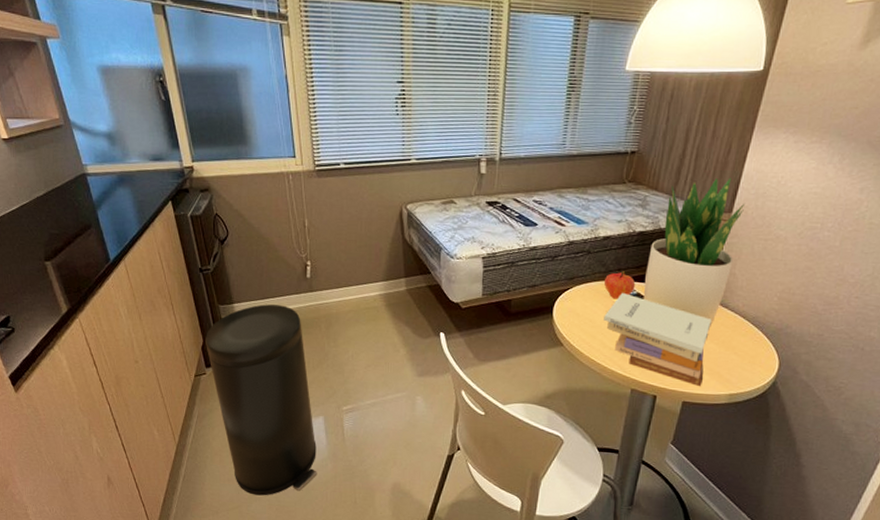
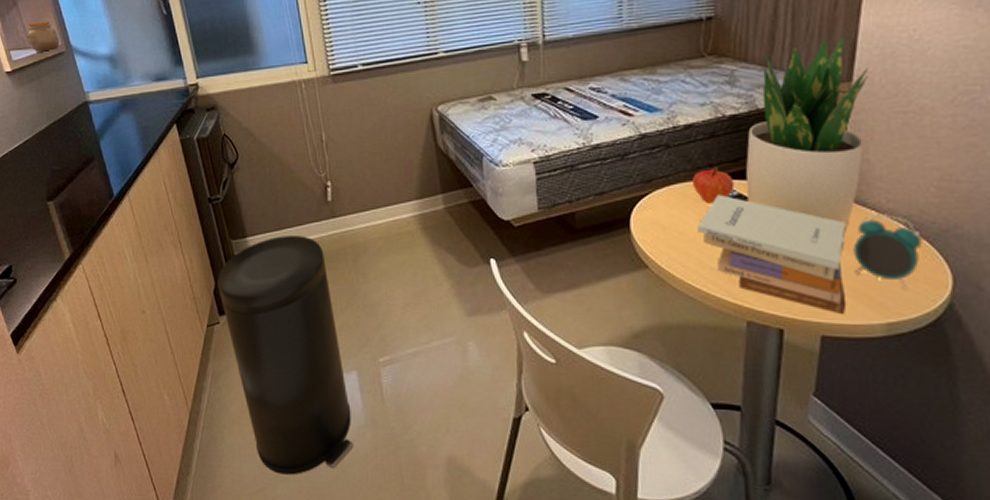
jar: none [23,94,59,123] -> present [25,21,60,52]
alarm clock: none [713,313,763,370] -> present [853,212,922,288]

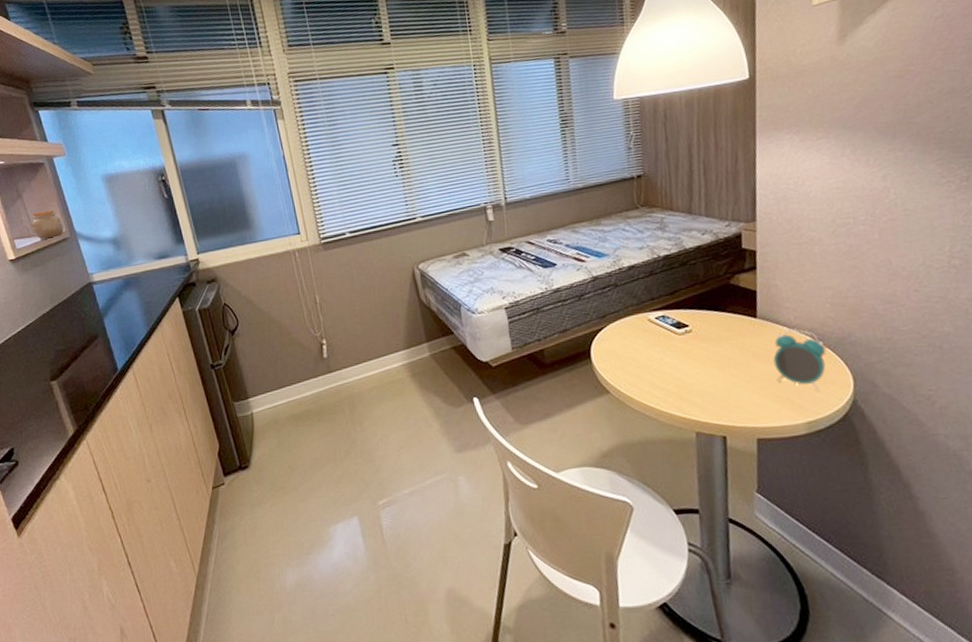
pedal bin: present [218,236,354,475] -> none [222,392,359,628]
fruit: present [691,167,735,204] -> none [638,300,674,333]
books: present [697,195,847,315] -> none [647,324,774,419]
planter: present [745,37,868,230] -> none [679,186,772,345]

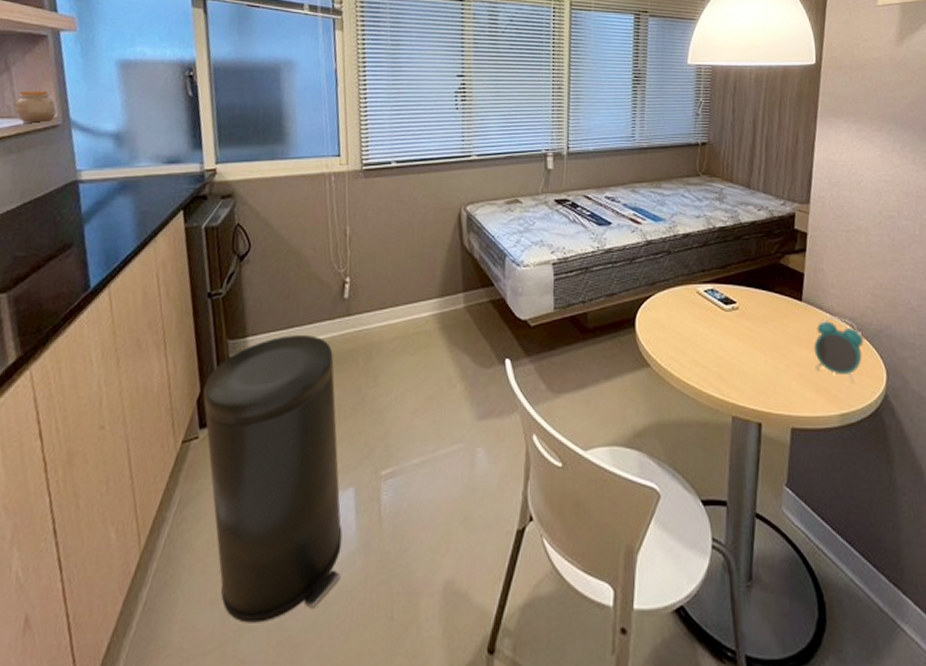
pedal bin: none [222,392,359,628] -> present [203,335,343,623]

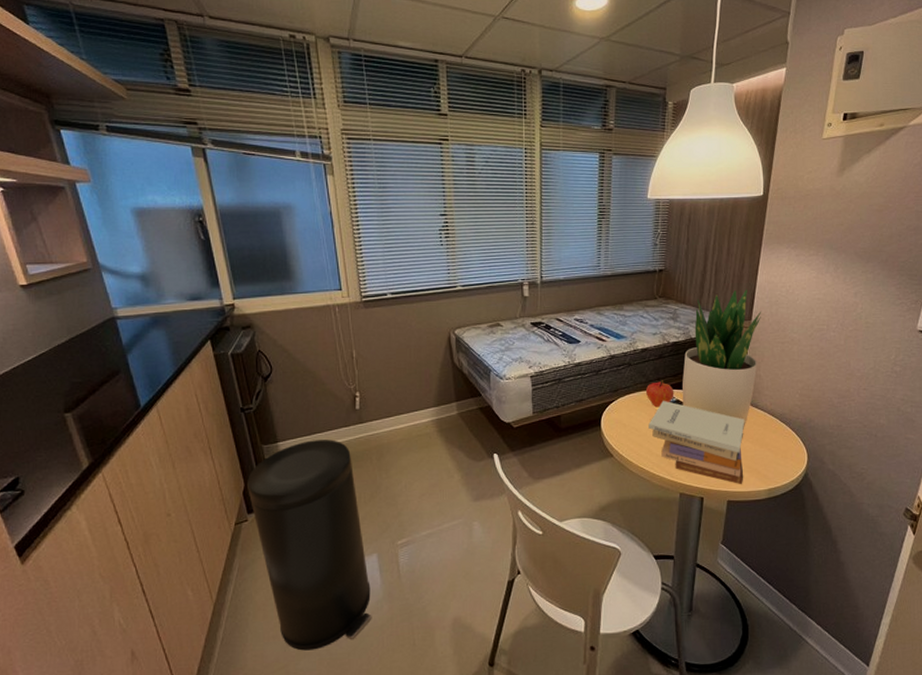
jar: present [13,90,58,123] -> none [45,238,86,267]
fruit: none [688,272,723,306] -> present [645,380,674,408]
books: none [692,298,810,408] -> present [648,401,745,485]
planter: none [731,167,821,330] -> present [682,289,761,425]
alarm clock: present [814,315,864,382] -> none [749,412,791,464]

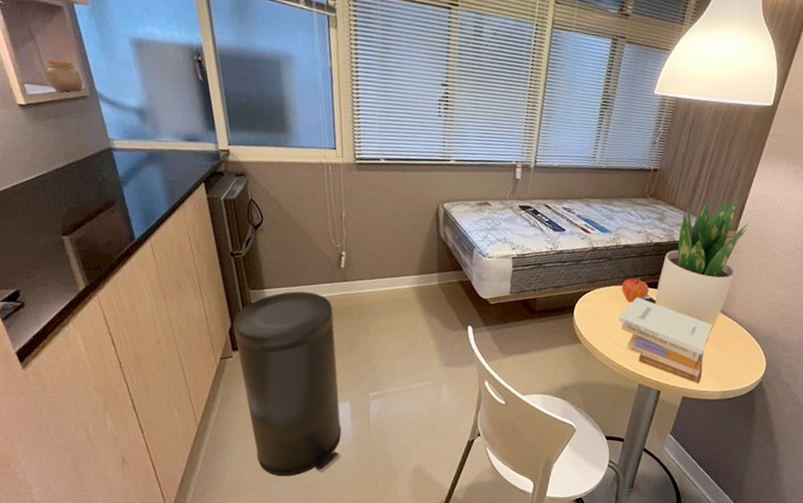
jar: none [45,238,86,267] -> present [43,60,84,93]

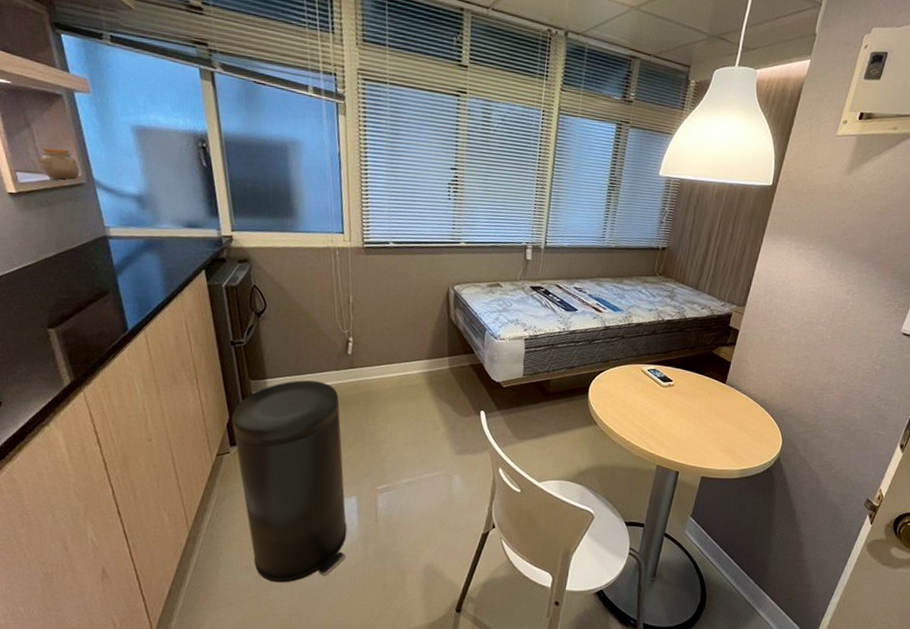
books: present [619,297,713,384] -> none [634,376,727,463]
fruit: present [621,277,649,303] -> none [635,356,663,382]
planter: present [654,199,748,330] -> none [669,275,756,406]

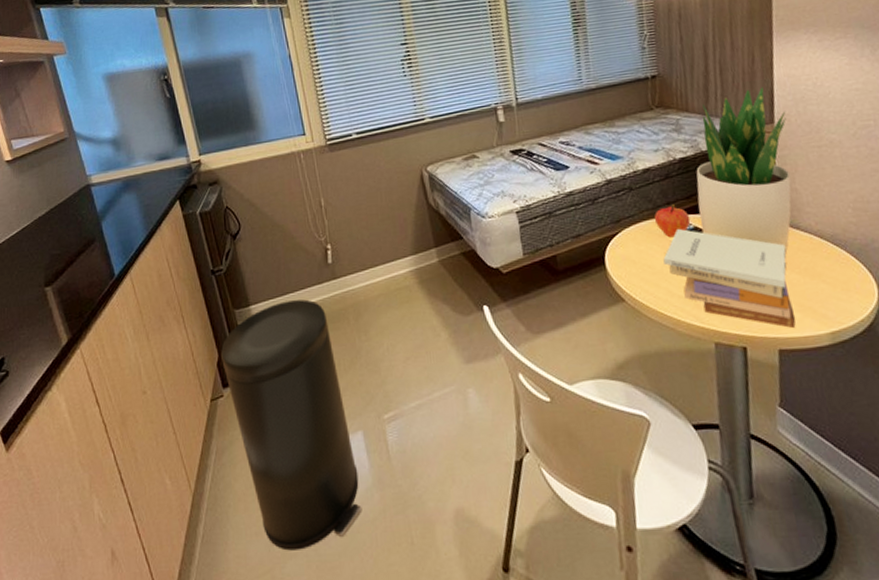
jar: present [38,148,81,181] -> none [28,109,63,140]
books: none [634,376,727,463] -> present [663,229,796,329]
fruit: none [635,356,663,382] -> present [654,204,691,238]
planter: none [669,275,756,406] -> present [696,87,792,252]

